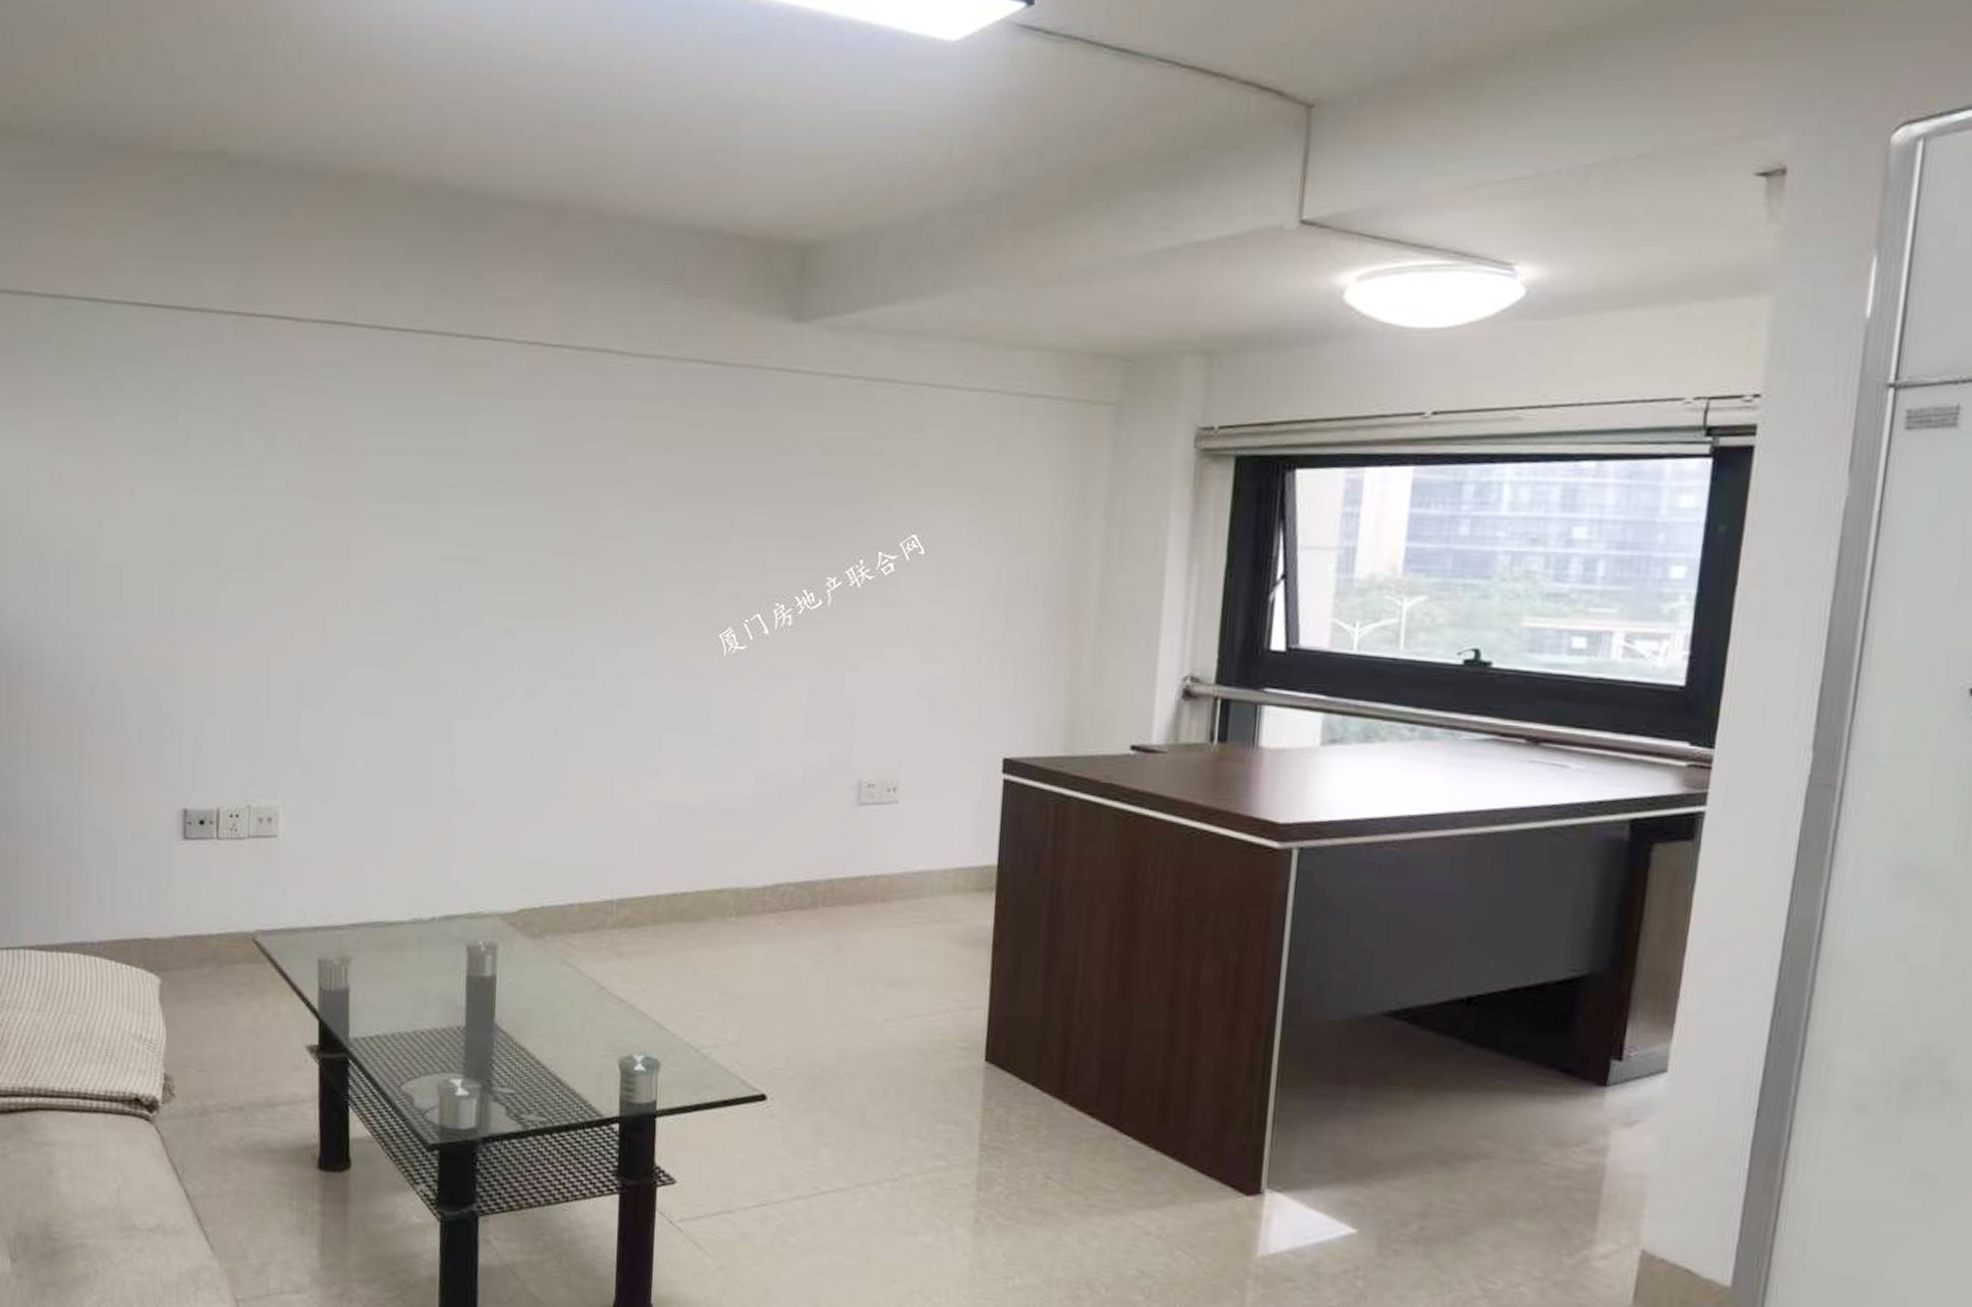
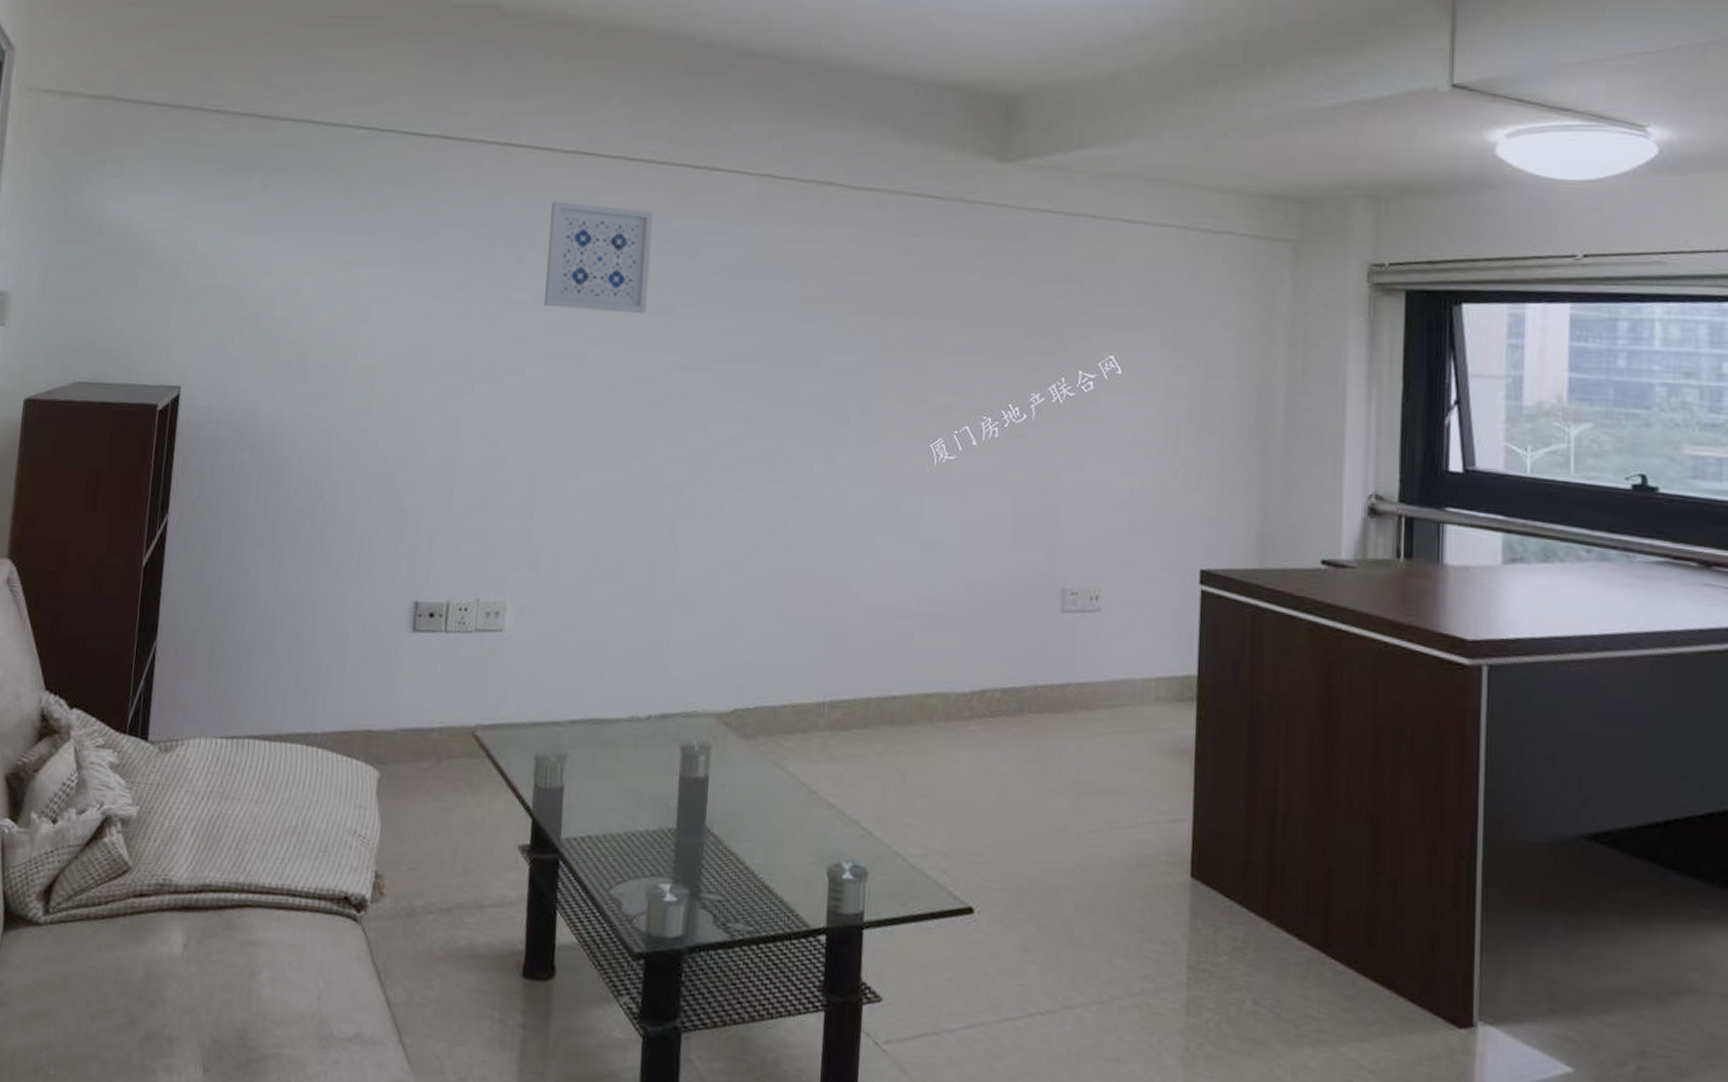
wall art: none [298,377,413,500] -> present [544,201,653,313]

